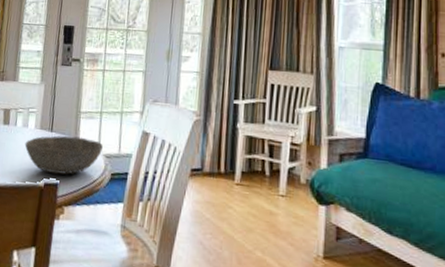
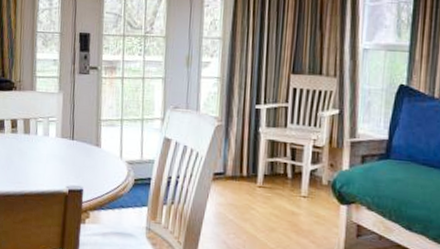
bowl: present [25,136,103,175] -> none [47,144,125,181]

